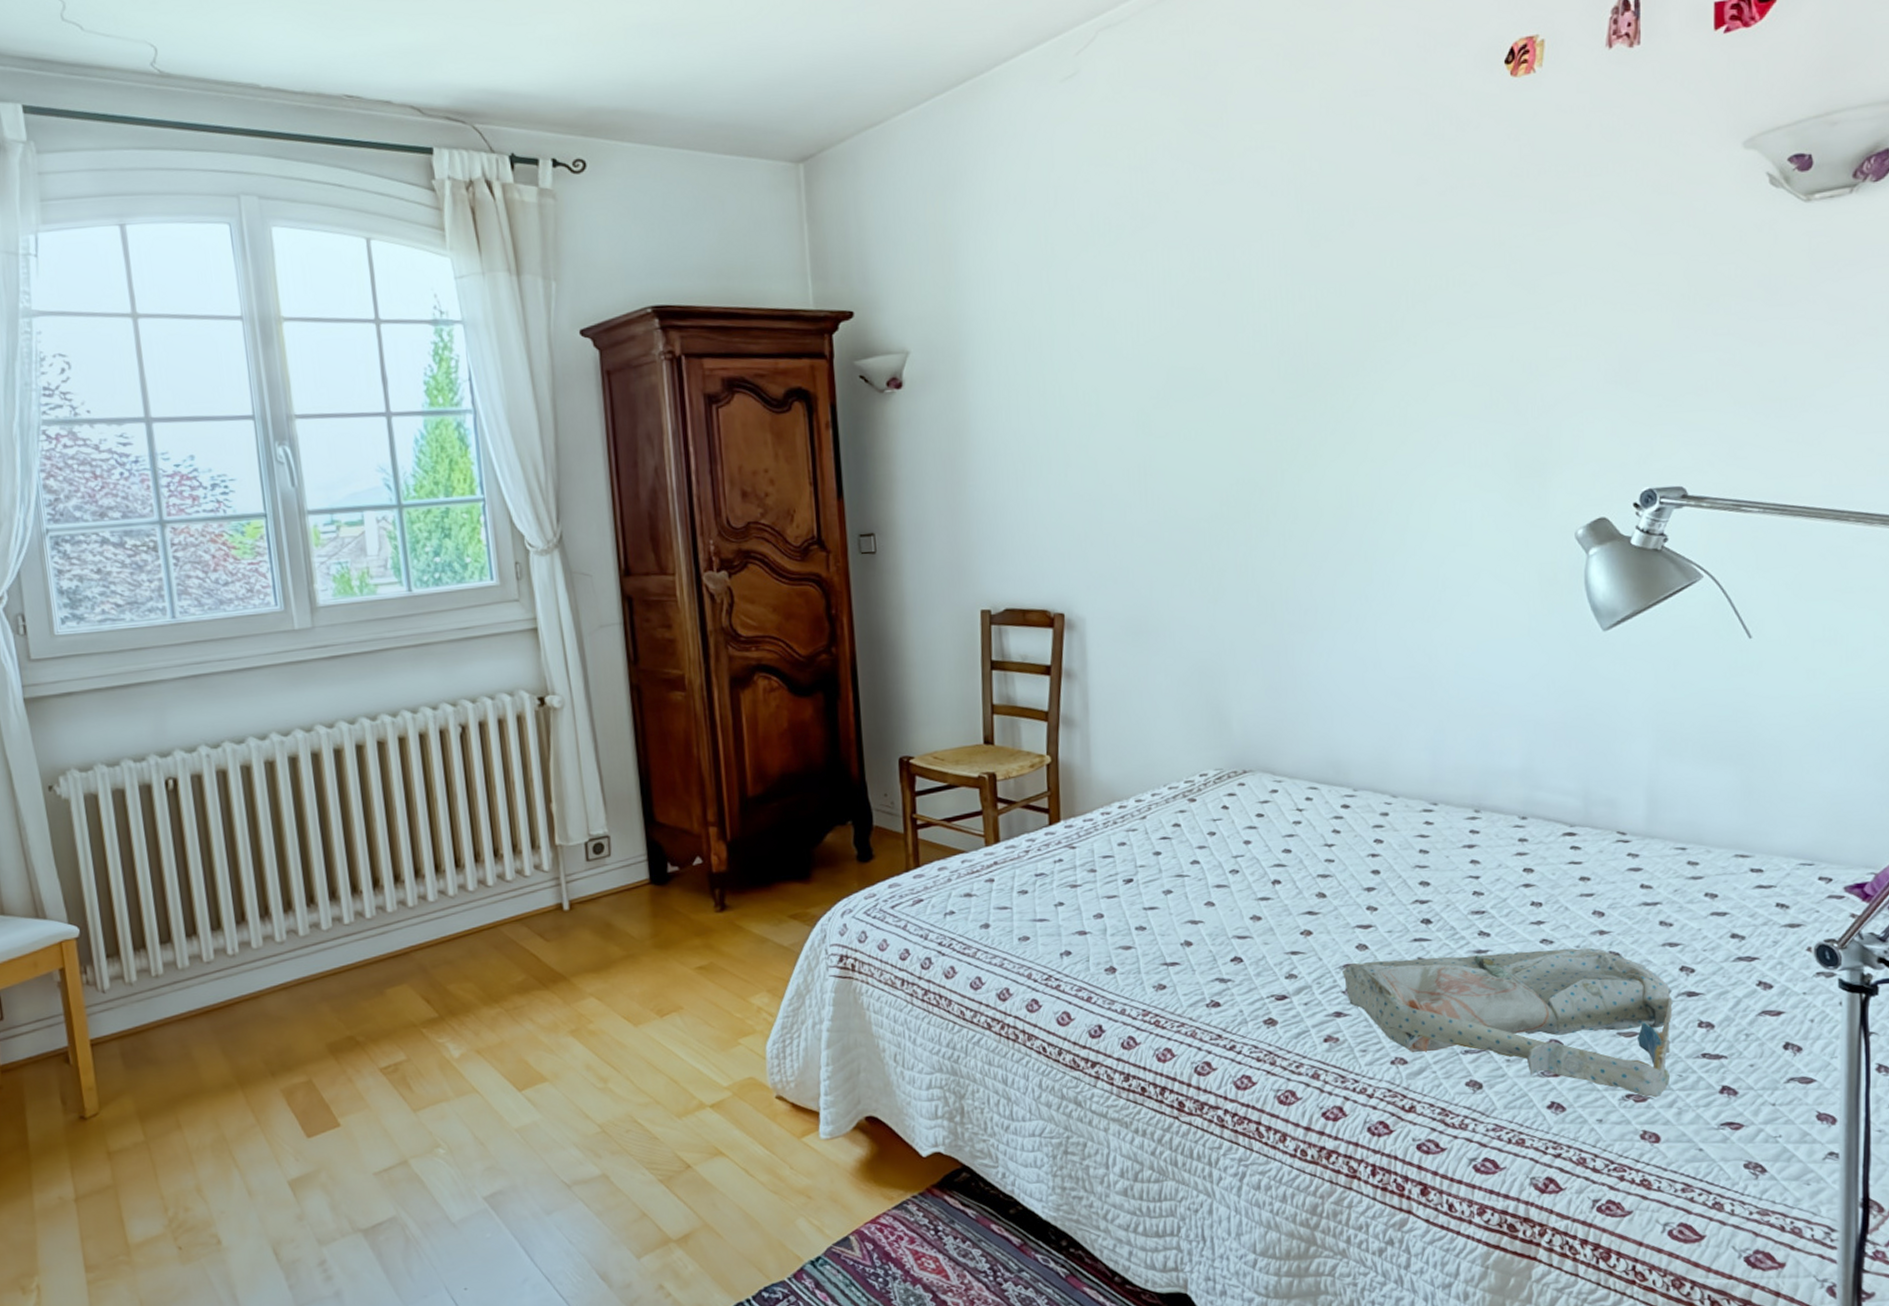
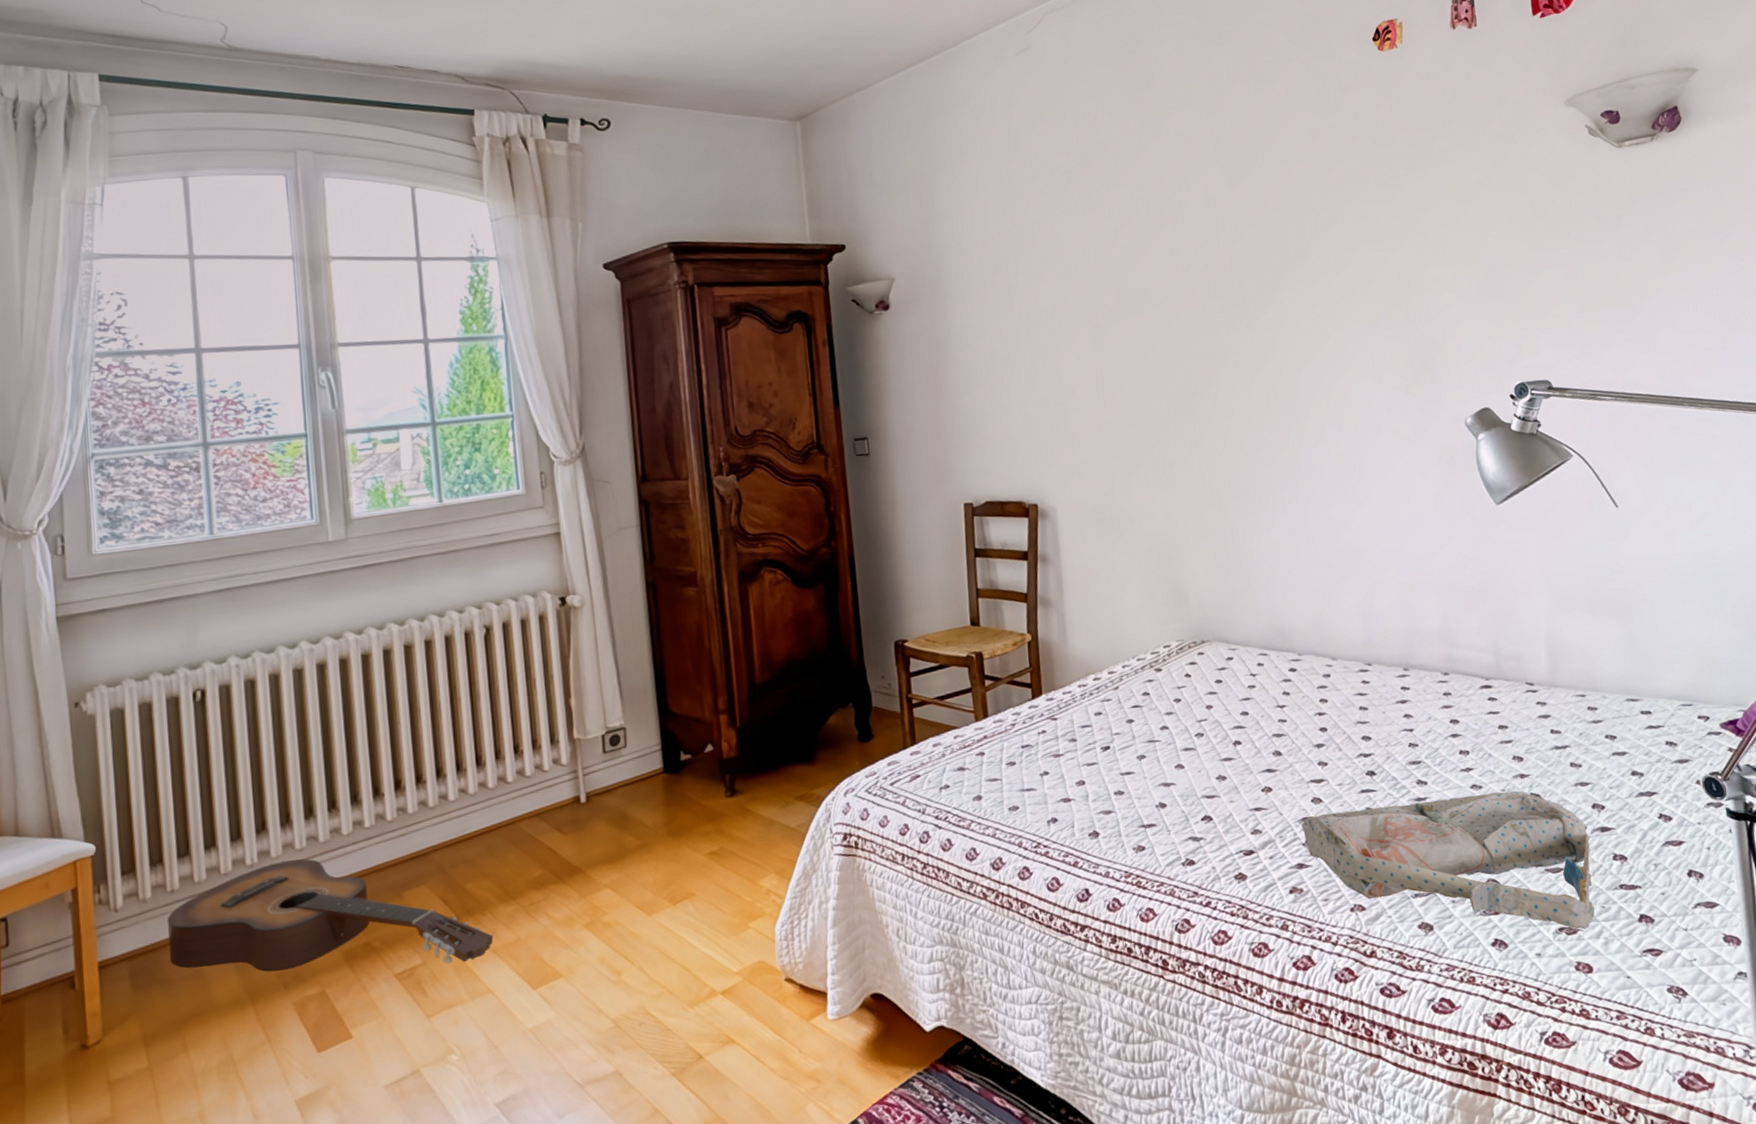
guitar: none [154,951,478,1062] -> present [168,858,494,972]

